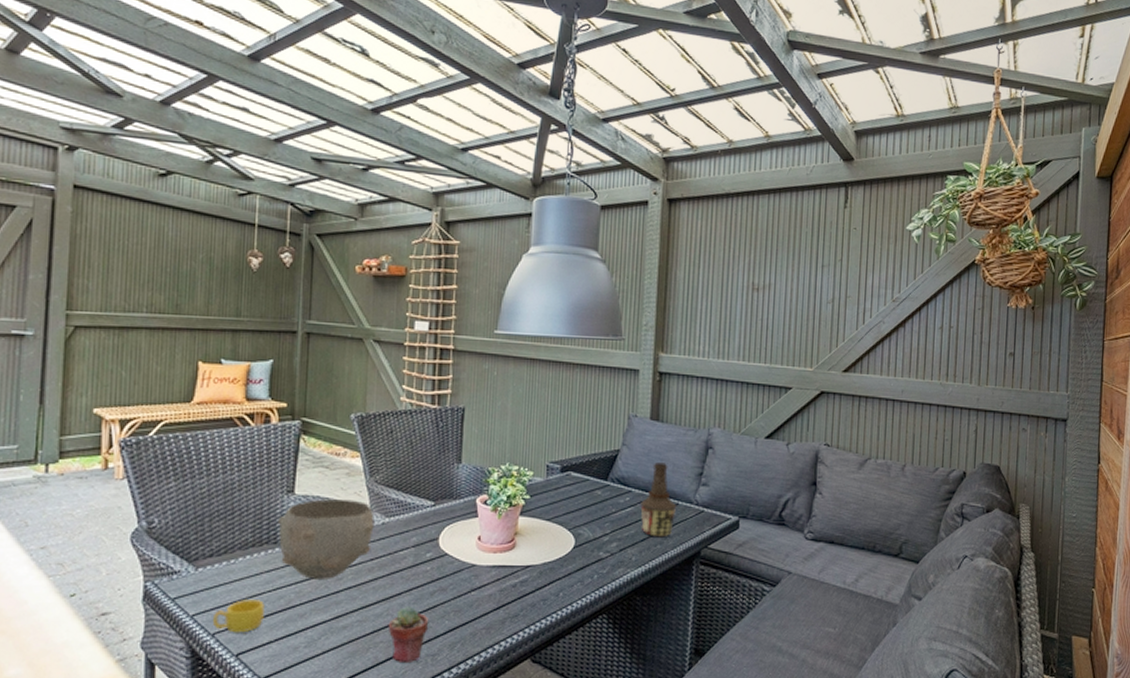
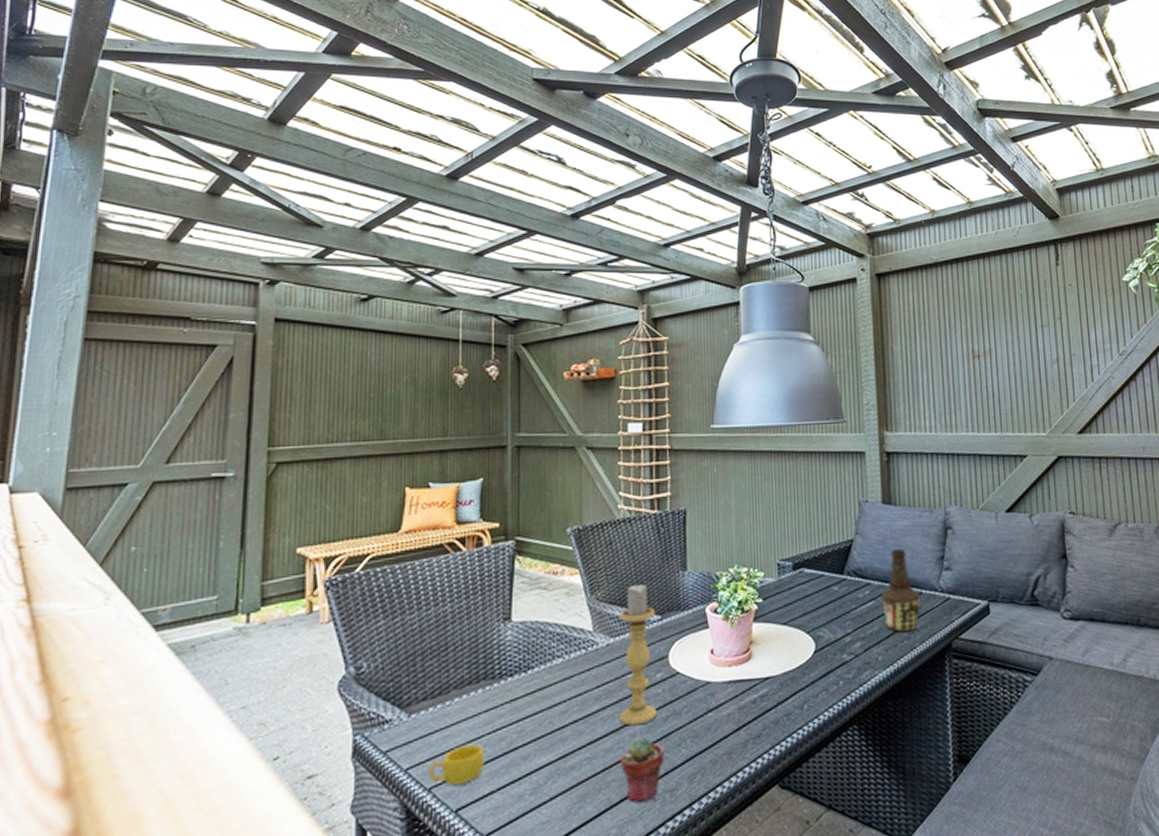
bowl: present [276,499,375,579] -> none [493,621,598,715]
candle holder: none [389,471,430,597] -> present [619,584,657,726]

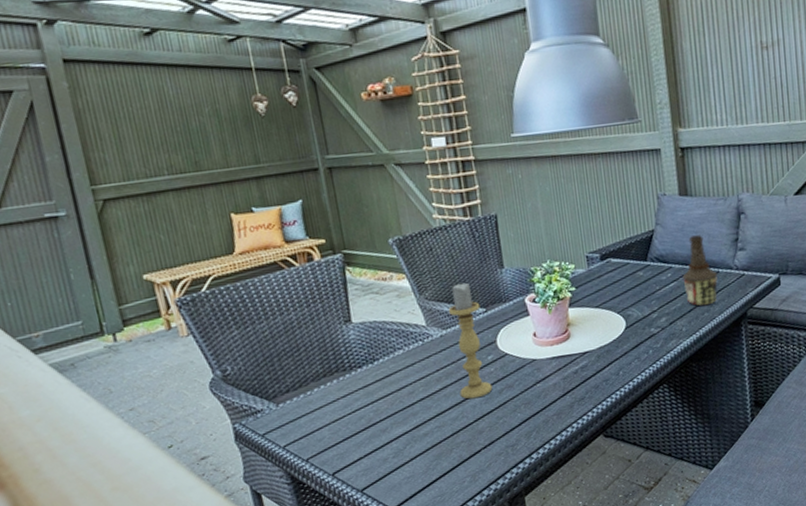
cup: present [428,744,484,786] -> none [302,423,350,456]
potted succulent: present [619,735,665,803] -> none [465,406,504,457]

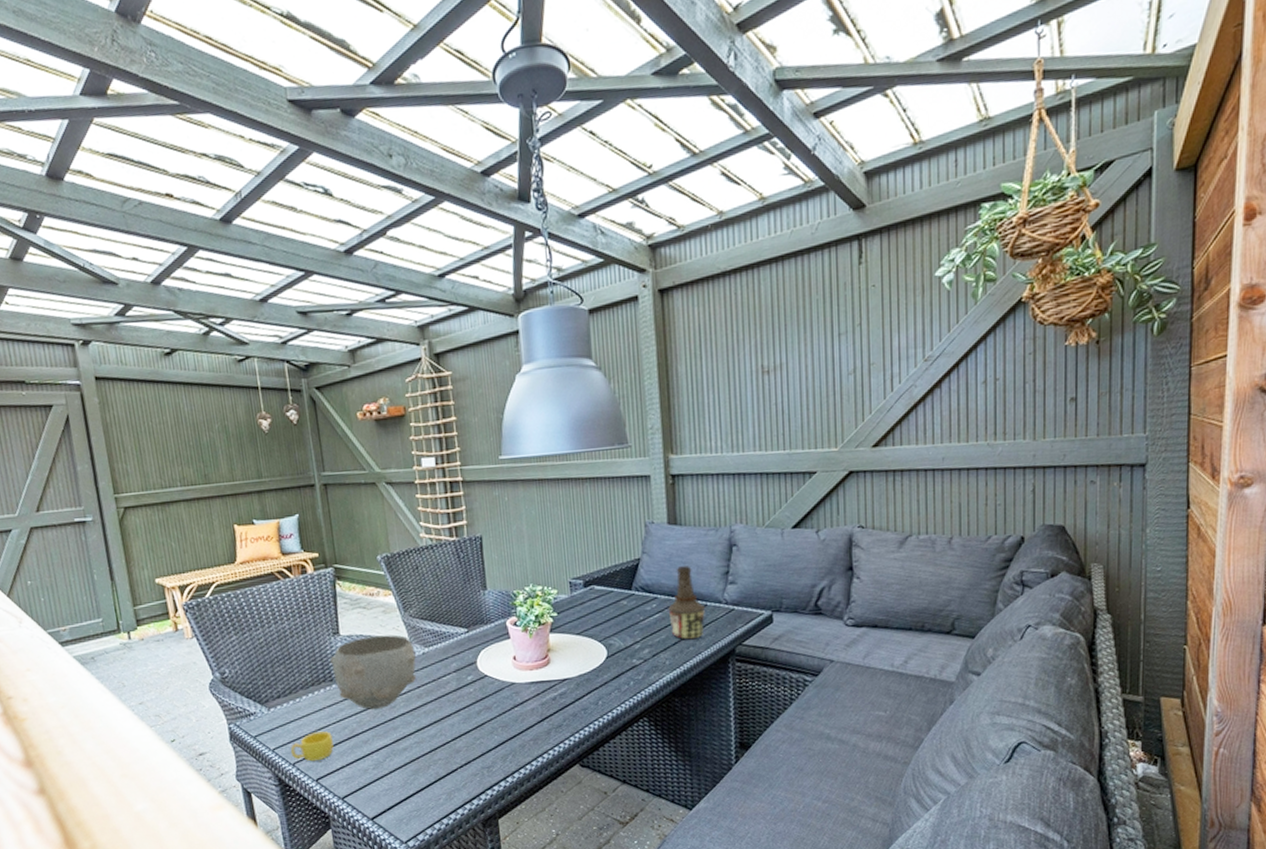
cup: none [302,423,350,456] -> present [290,731,334,762]
bowl: none [341,319,435,397] -> present [329,634,417,710]
candle holder: present [448,282,493,399] -> none [431,602,471,718]

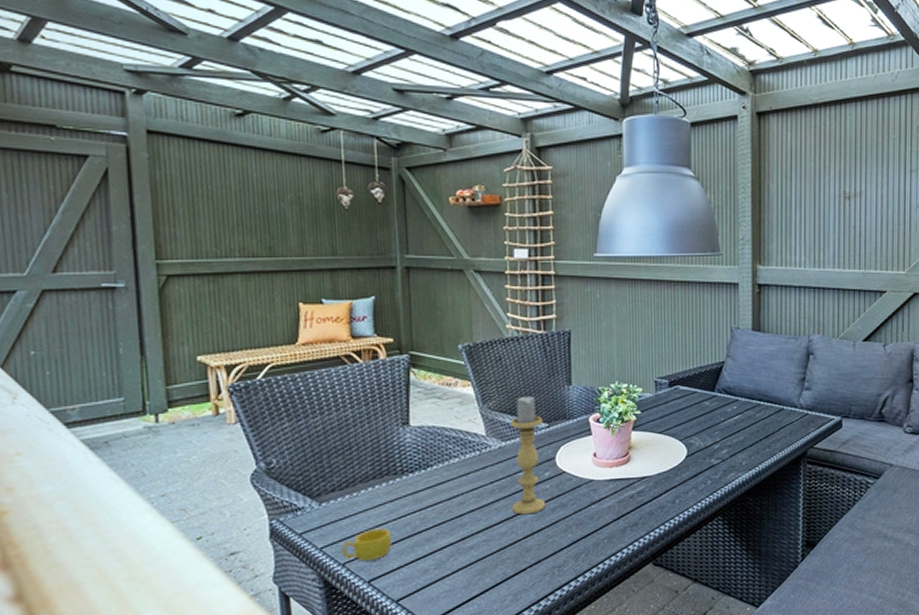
bowl: present [329,634,417,710] -> none [394,427,491,505]
candle holder: none [431,602,471,718] -> present [510,396,546,515]
bottle: present [668,566,705,640] -> none [748,371,781,442]

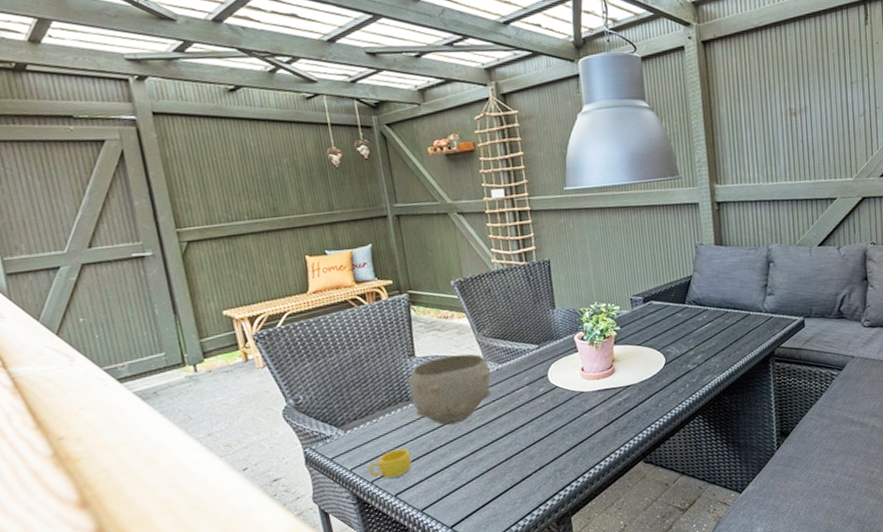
bowl: none [394,427,491,505] -> present [405,354,492,425]
candle holder: present [510,396,546,515] -> none [504,321,544,428]

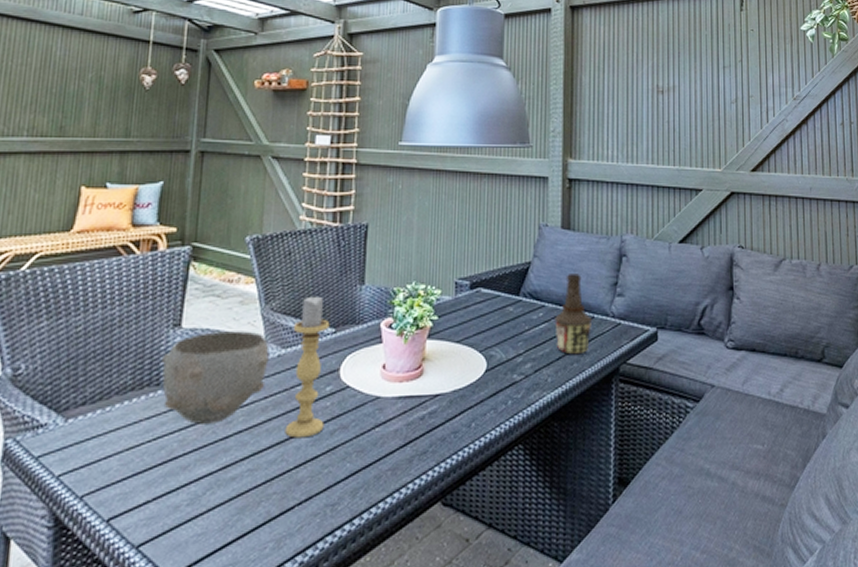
cup: present [368,448,412,479] -> none [80,452,143,494]
candle holder: none [504,321,544,428] -> present [285,296,330,438]
bottle: none [717,281,749,346] -> present [555,274,592,355]

